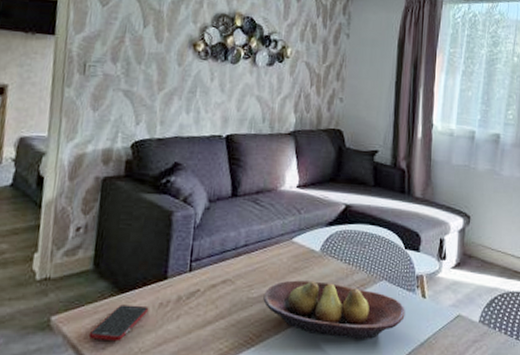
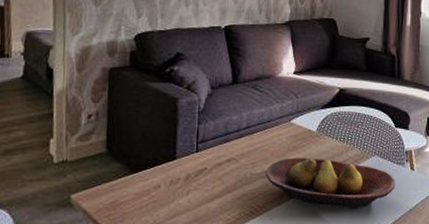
cell phone: present [88,305,149,342] -> none [107,183,161,215]

